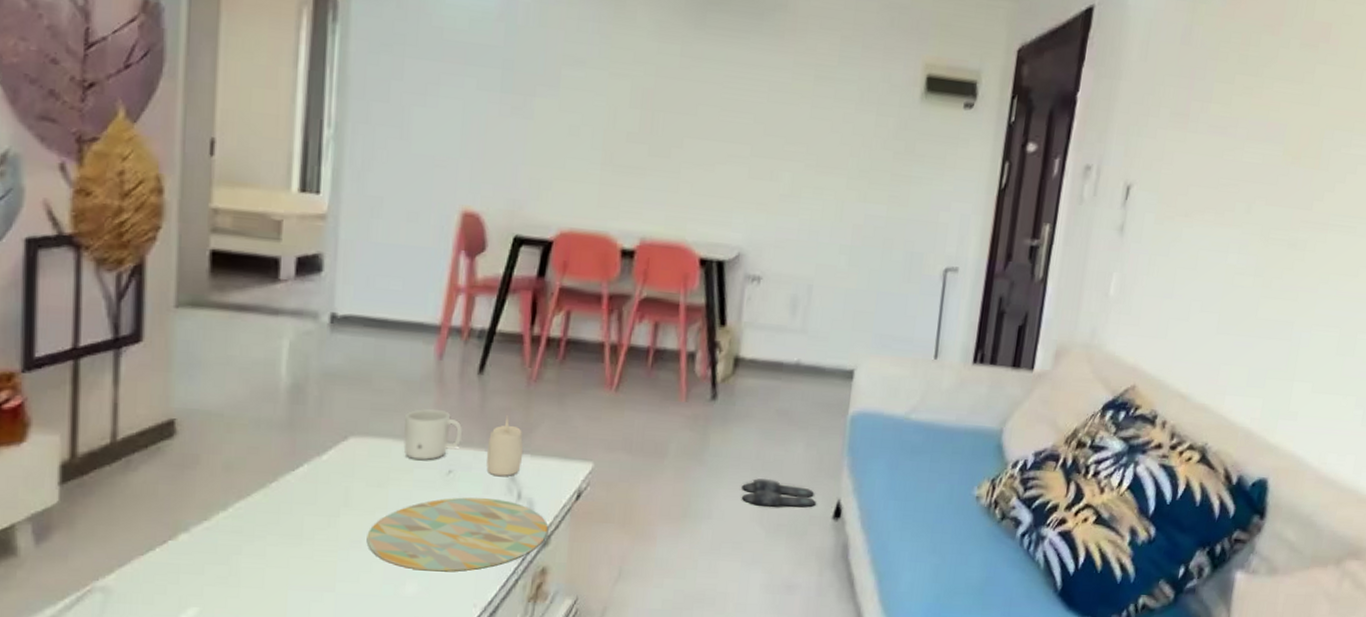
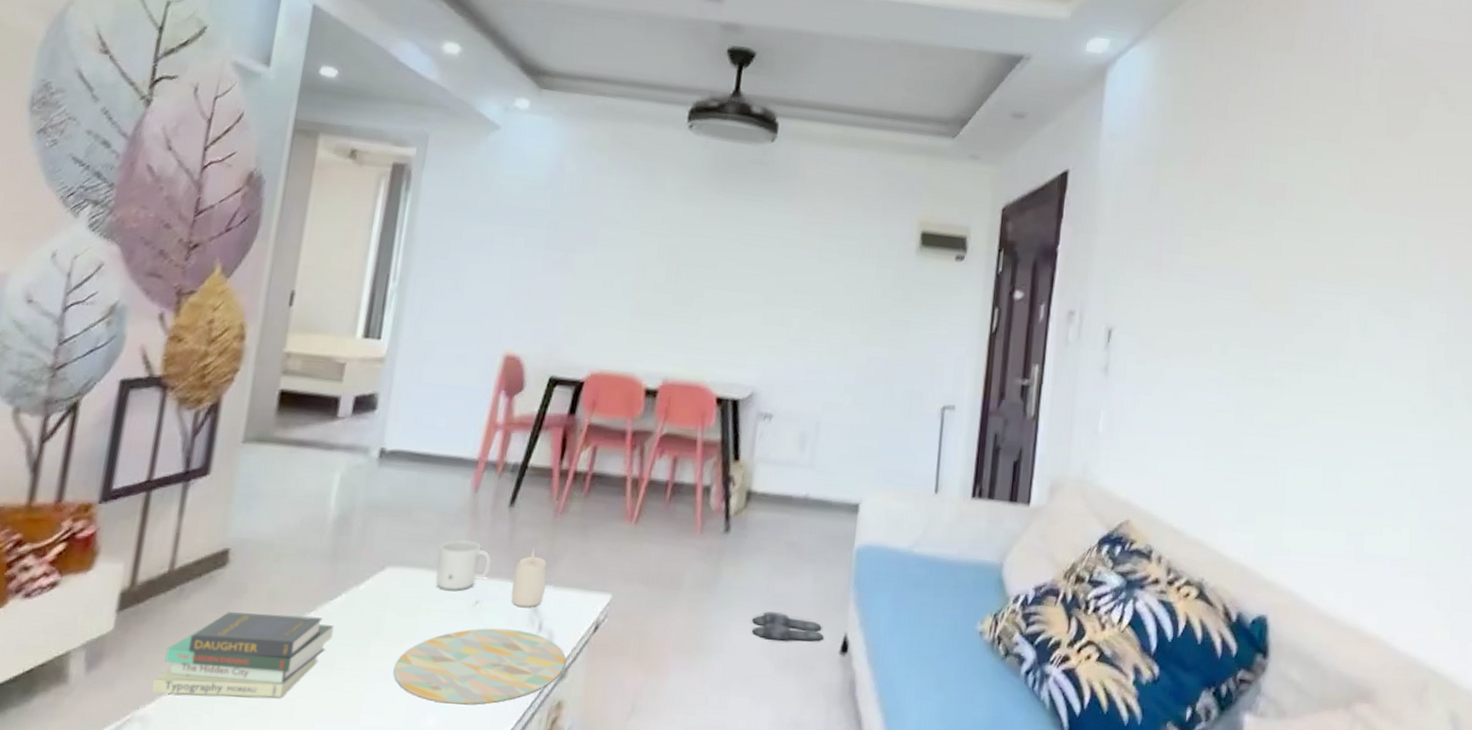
books: none [109,483,299,568] -> present [151,612,335,699]

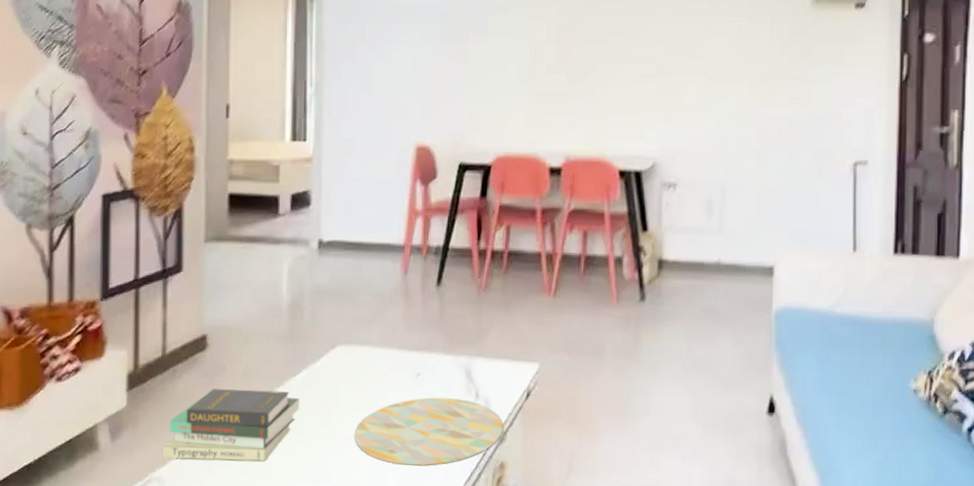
mug: present [435,539,492,590] -> none [379,318,427,364]
candle: present [511,547,547,608] -> none [447,322,478,378]
slippers: present [752,611,824,642] -> none [676,375,749,404]

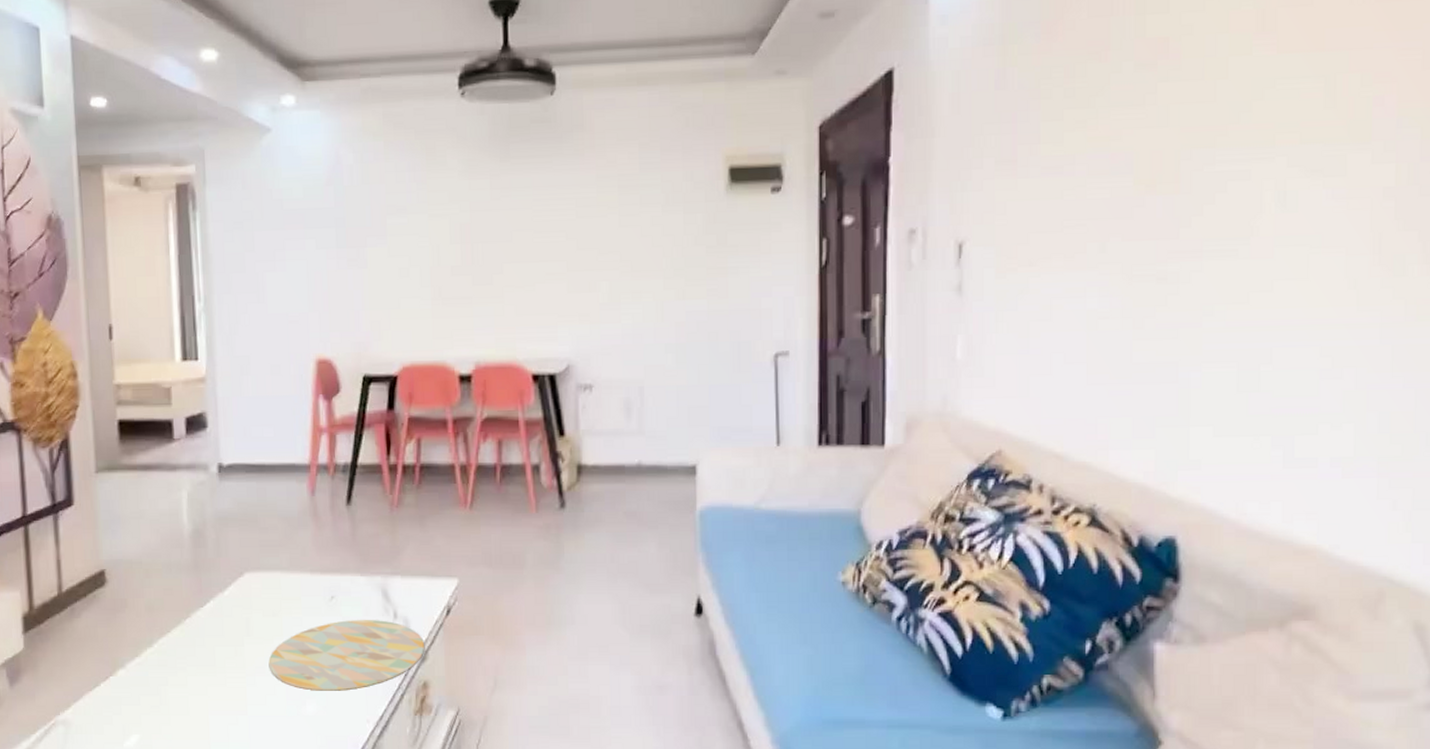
books: present [162,389,300,462] -> none [65,624,210,701]

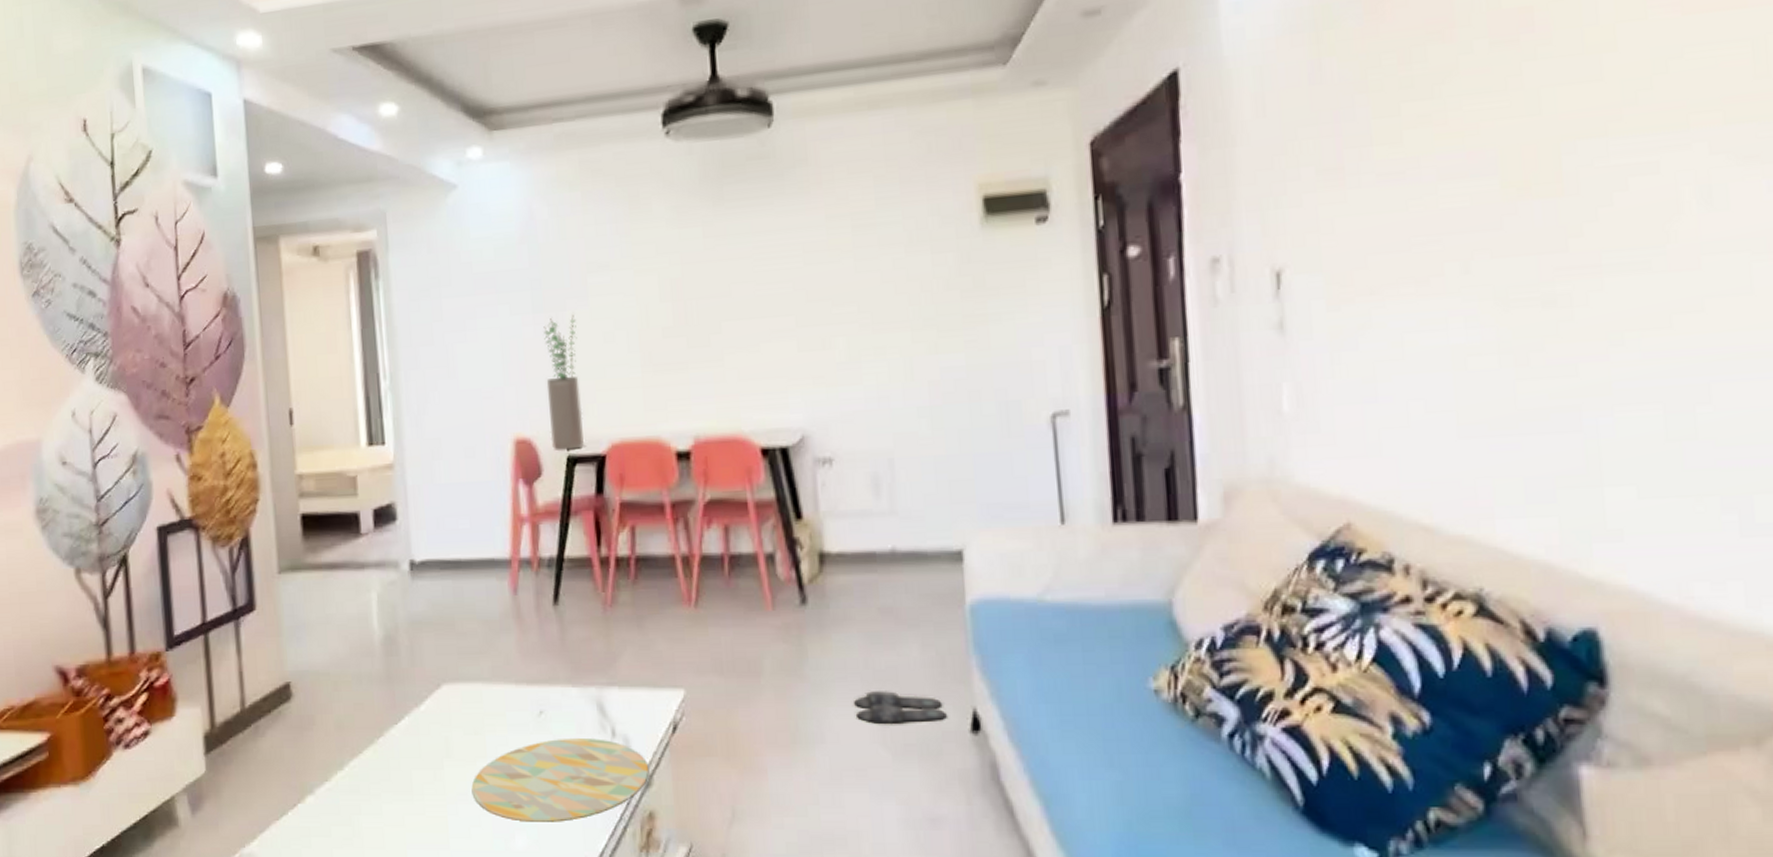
vase: none [346,251,379,372] -> present [543,315,584,452]
slippers: none [601,581,676,609] -> present [854,691,947,725]

